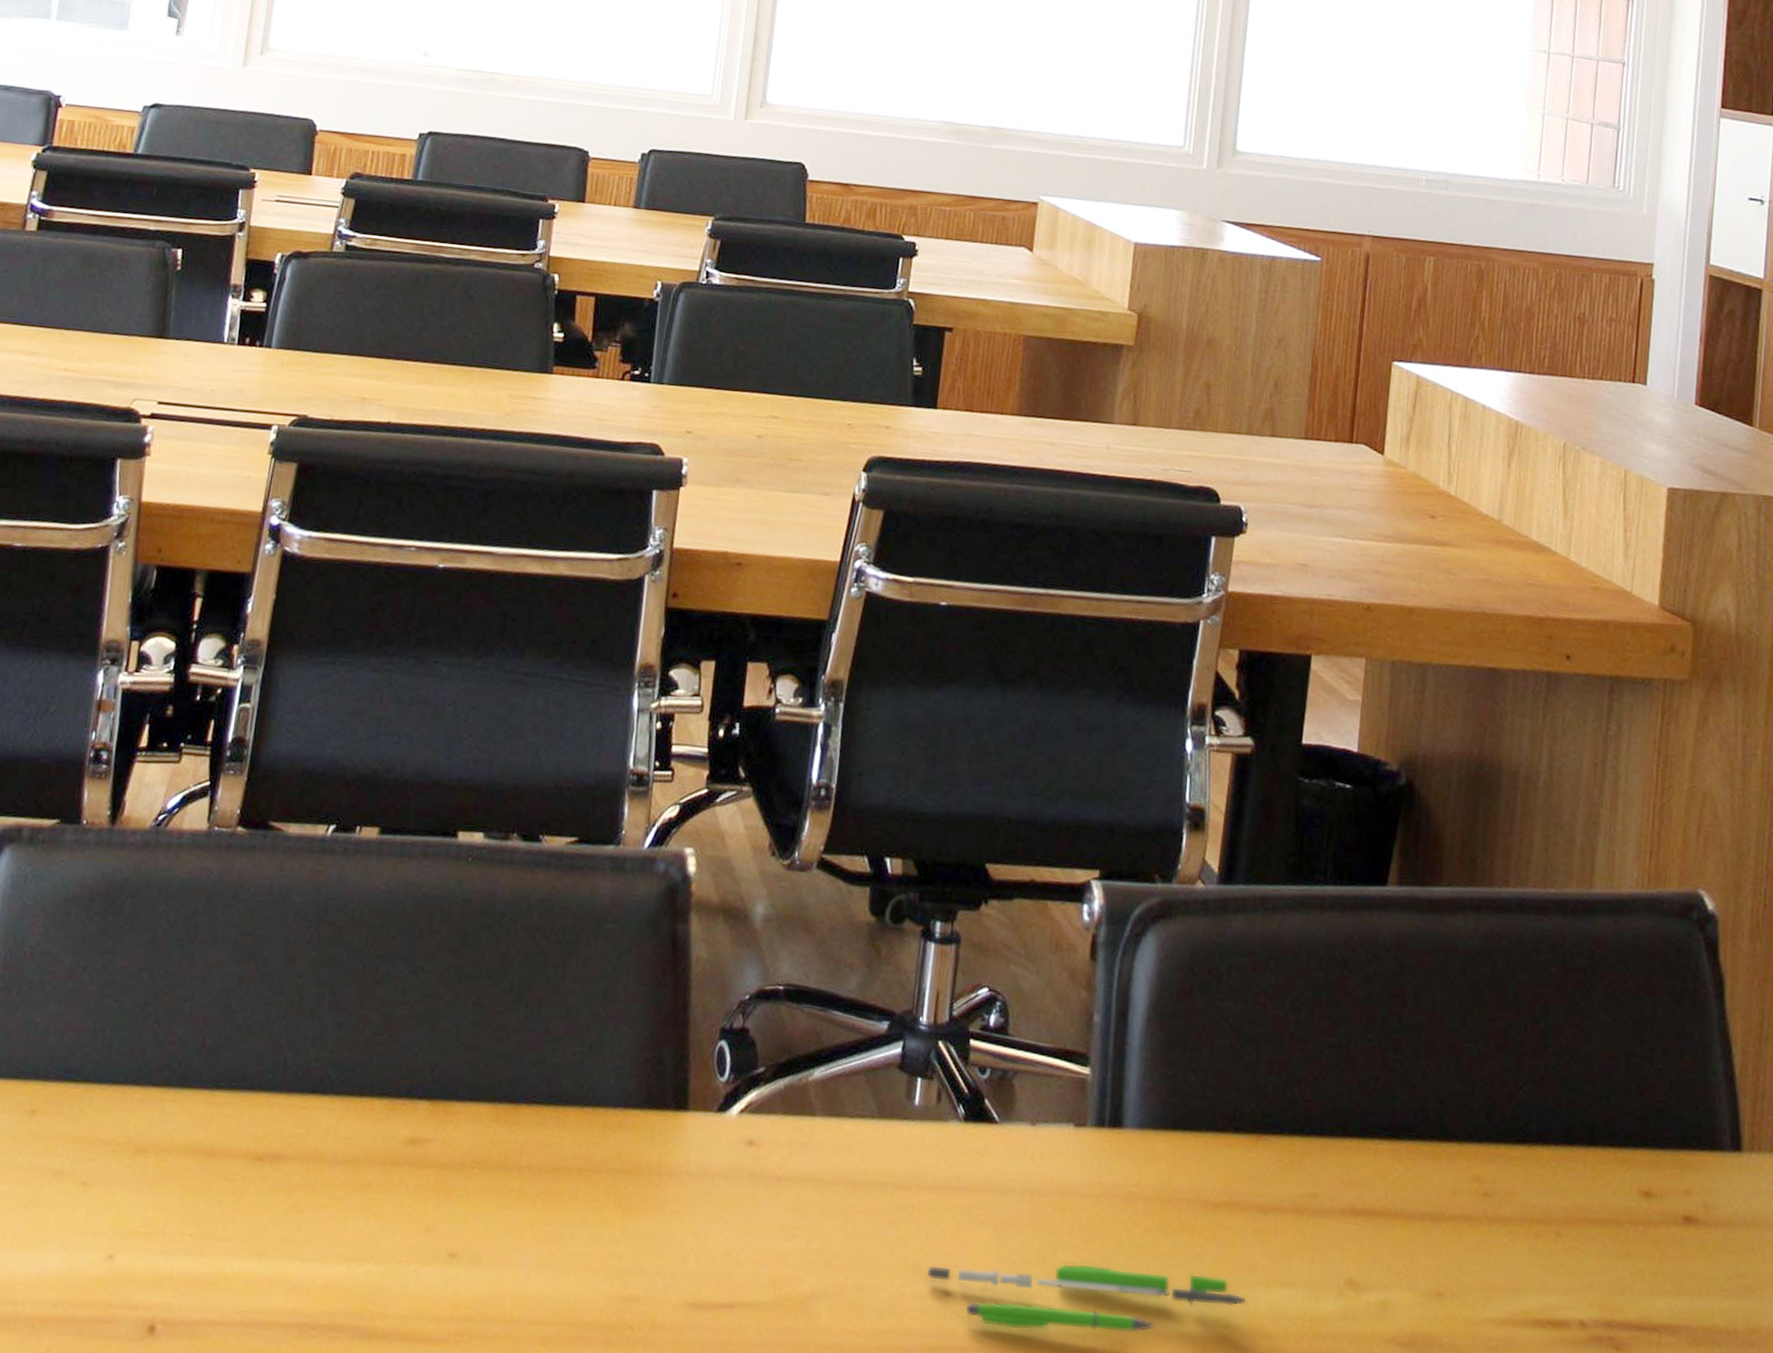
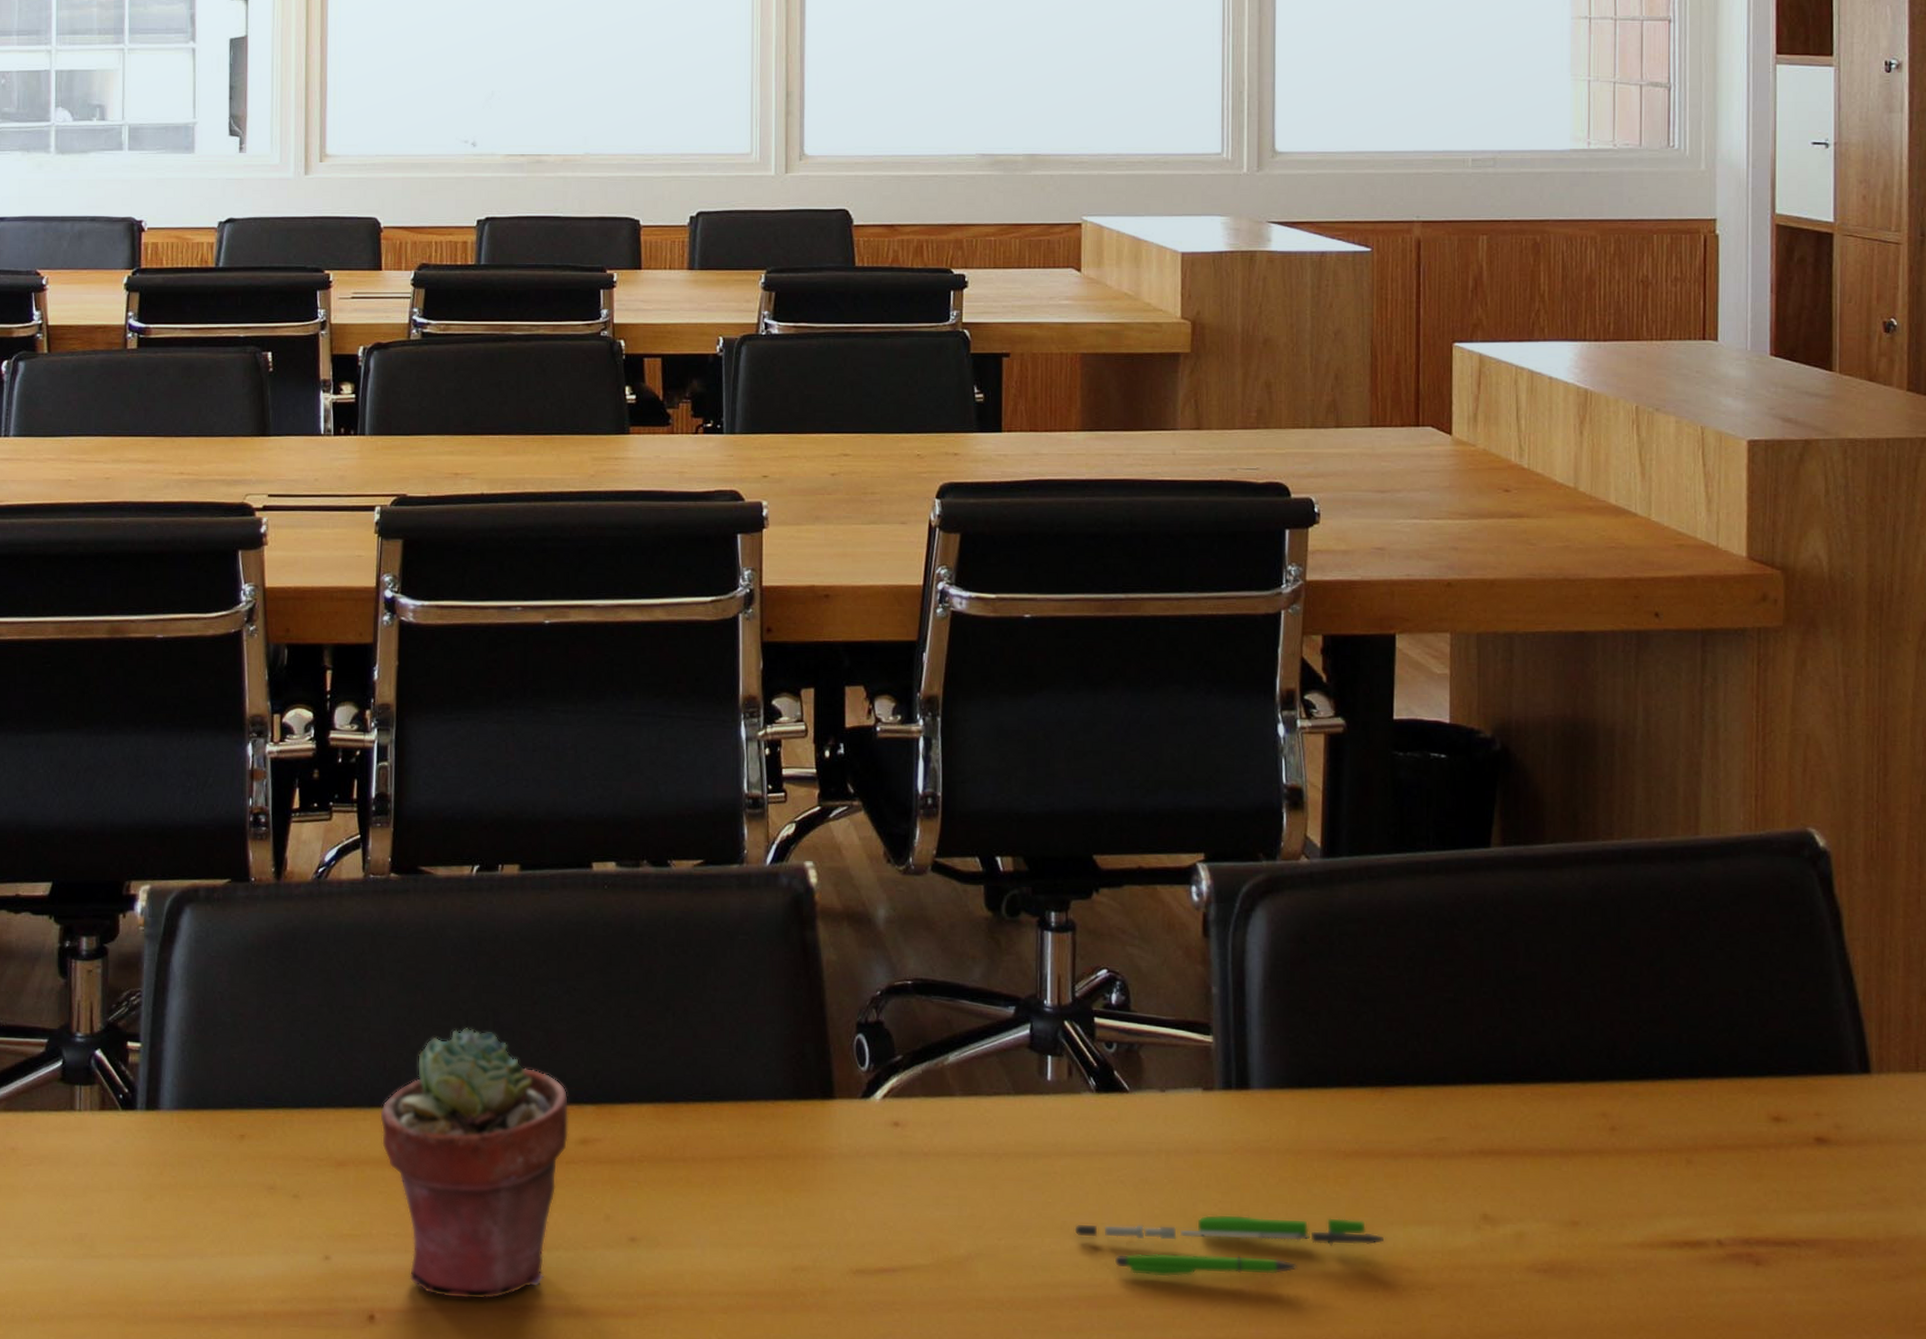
potted succulent: none [189,1005,402,1315] -> present [380,1028,569,1300]

